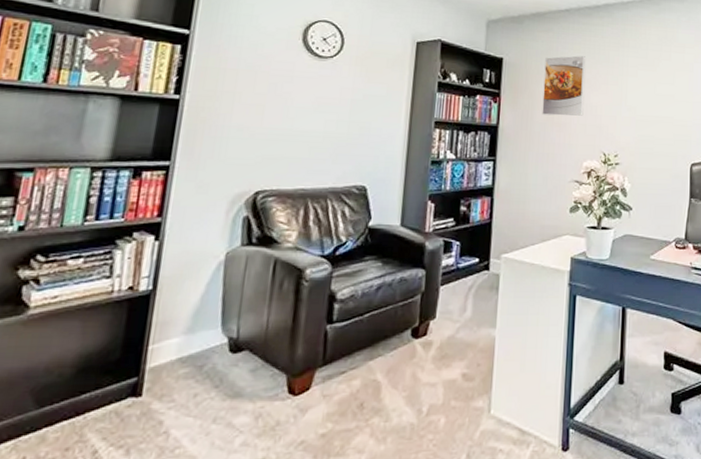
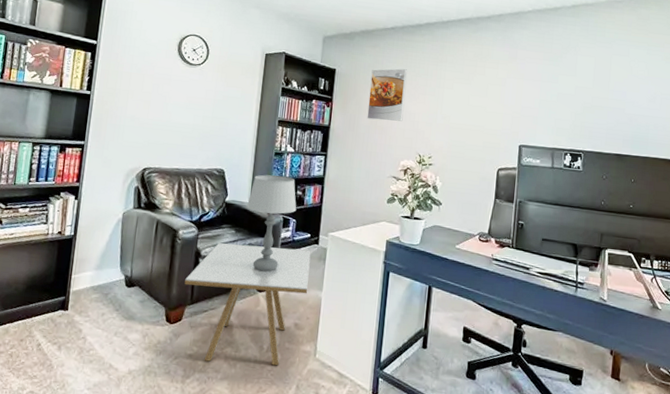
side table: none [314,278,480,440] -> present [184,243,311,366]
table lamp: none [396,189,461,312] -> present [247,174,297,272]

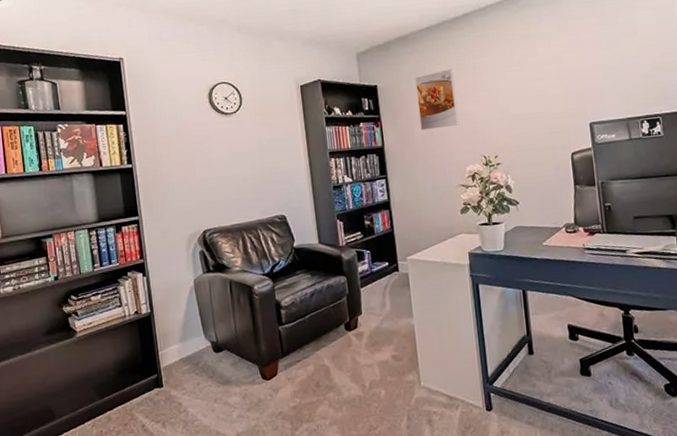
side table: present [184,243,311,366] -> none [271,279,397,410]
table lamp: present [247,174,297,272] -> none [316,208,369,310]

